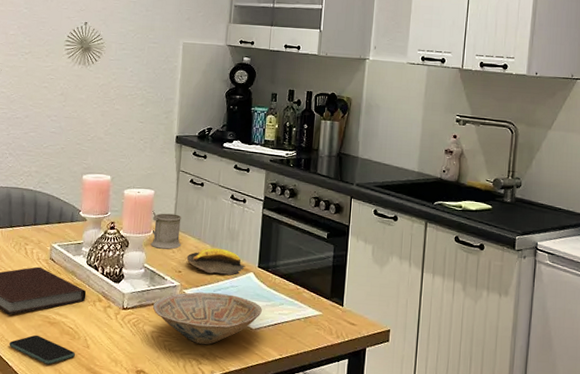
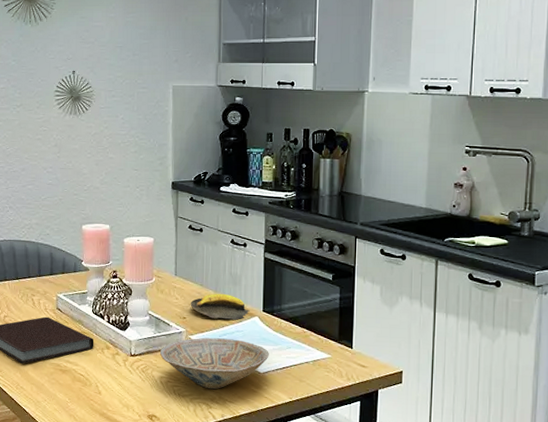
smartphone: present [9,334,75,365] -> none [24,382,88,411]
mug: present [150,210,182,250] -> none [153,257,184,296]

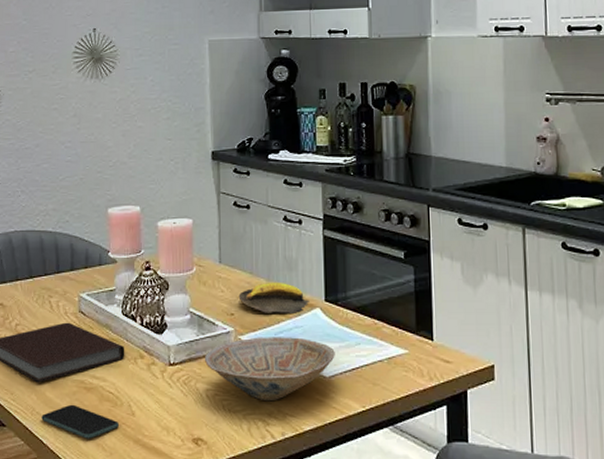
smartphone: none [24,382,88,411] -> present [41,404,119,439]

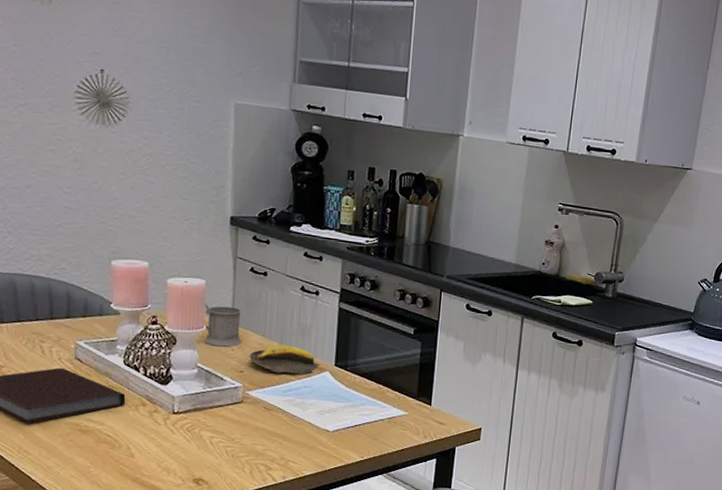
smartphone: present [41,404,119,439] -> none [29,444,116,477]
mug: none [193,242,230,288] -> present [204,302,242,347]
bowl: present [204,337,335,402] -> none [209,393,340,450]

